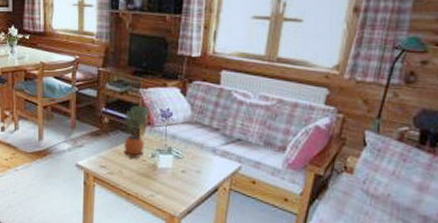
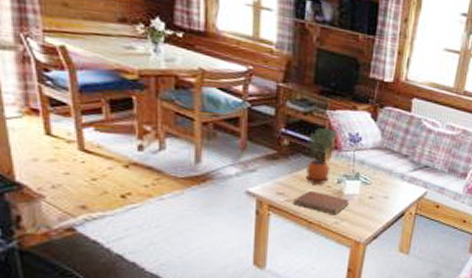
notebook: none [113,164,163,188] -> present [293,191,349,215]

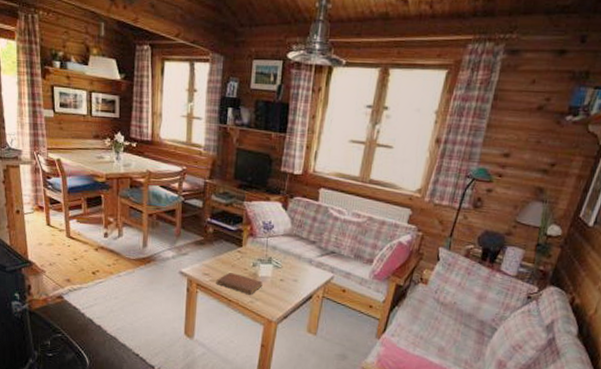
potted plant: present [304,127,336,185] -> none [225,216,252,267]

